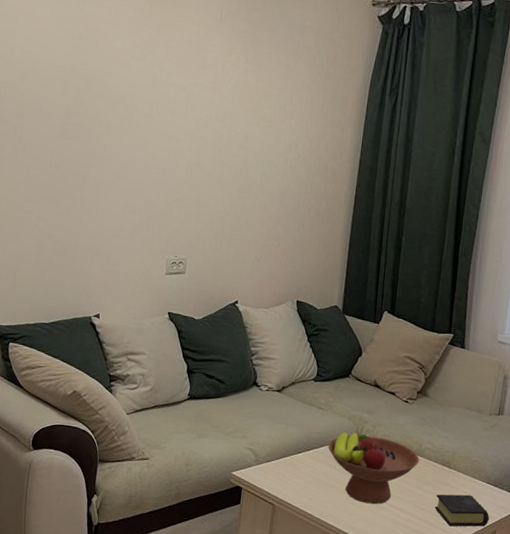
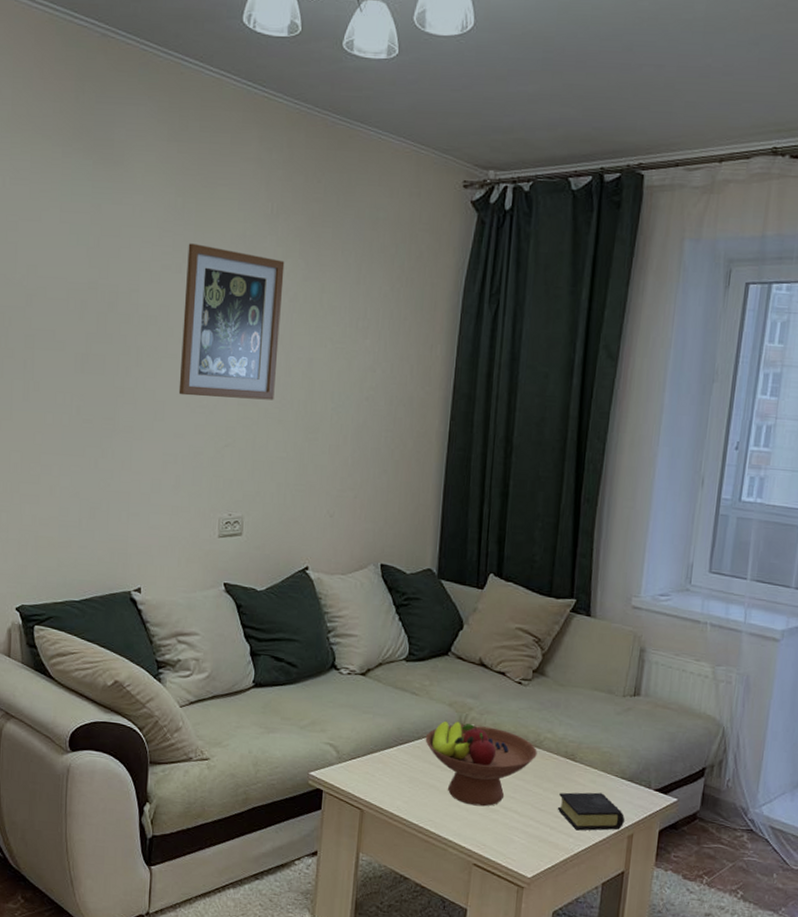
wall art: none [139,39,229,166] -> present [178,243,285,400]

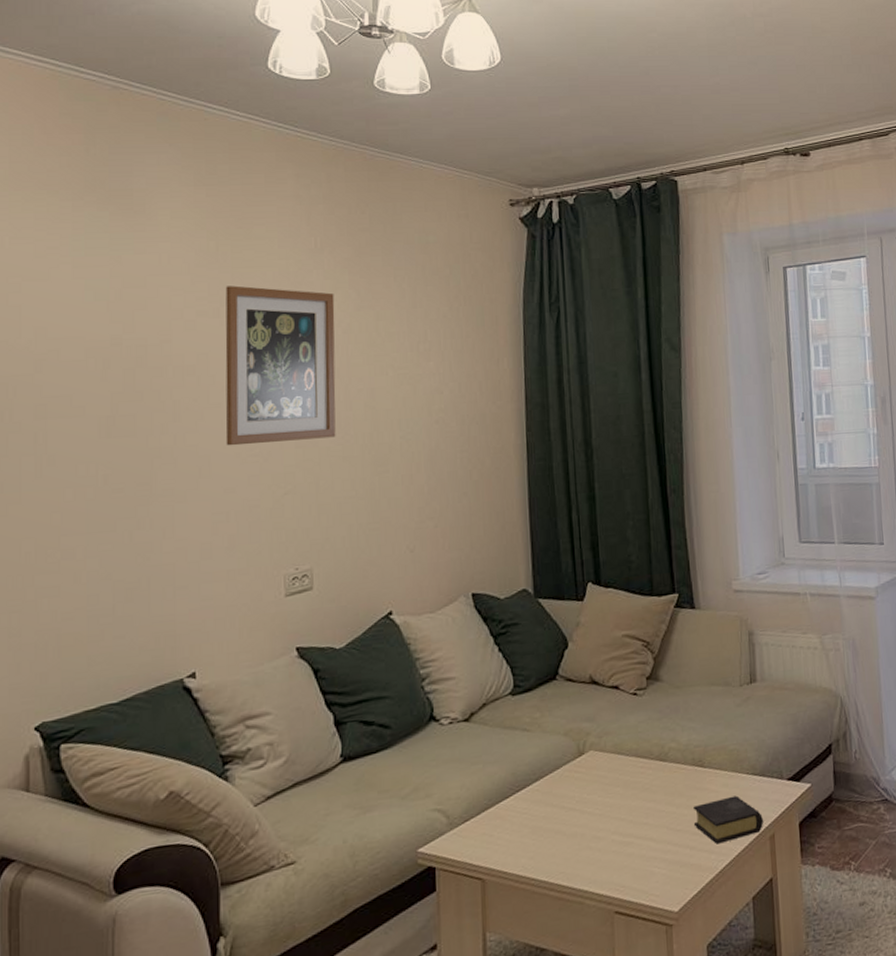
fruit bowl: present [425,720,537,807] -> none [543,749,664,844]

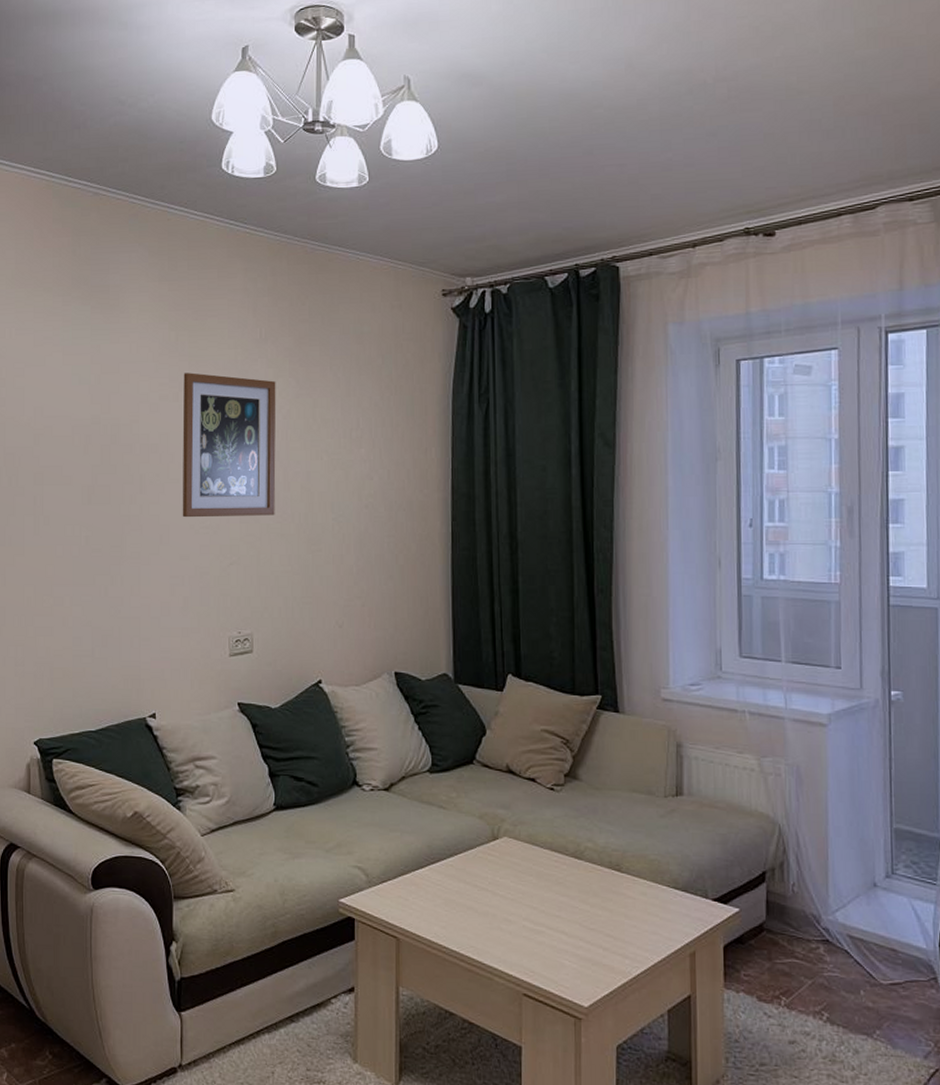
book: present [693,795,764,844] -> none [607,906,685,951]

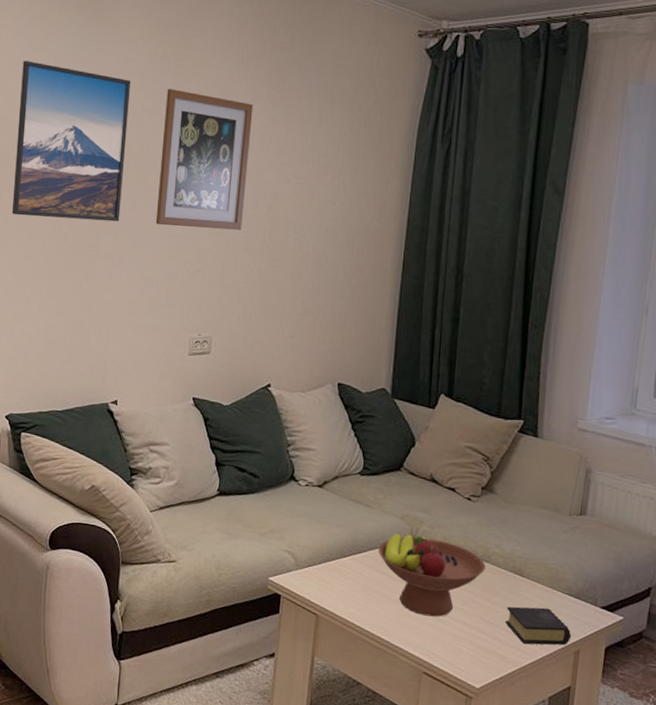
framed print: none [27,357,144,521] -> present [11,60,130,222]
fruit bowl: none [457,835,579,928] -> present [378,533,486,617]
book: none [607,906,685,951] -> present [504,606,572,646]

